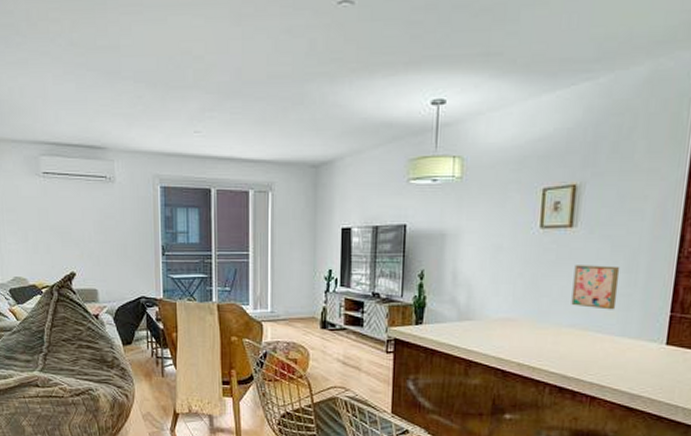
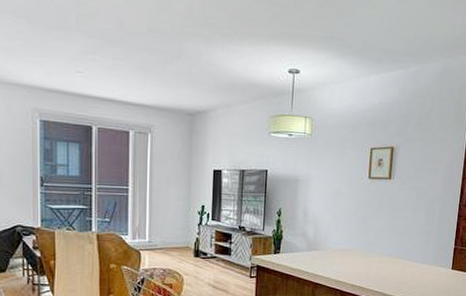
wall art: present [571,265,620,310] -> none [389,208,423,243]

